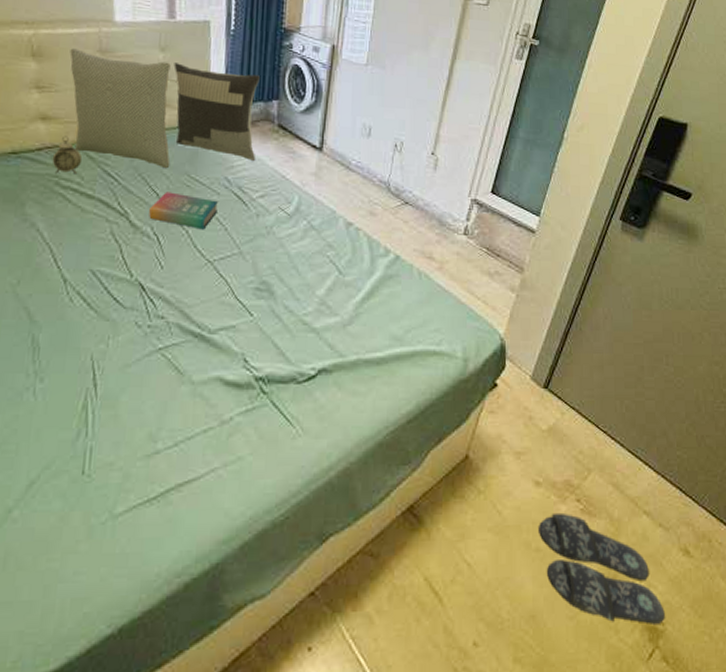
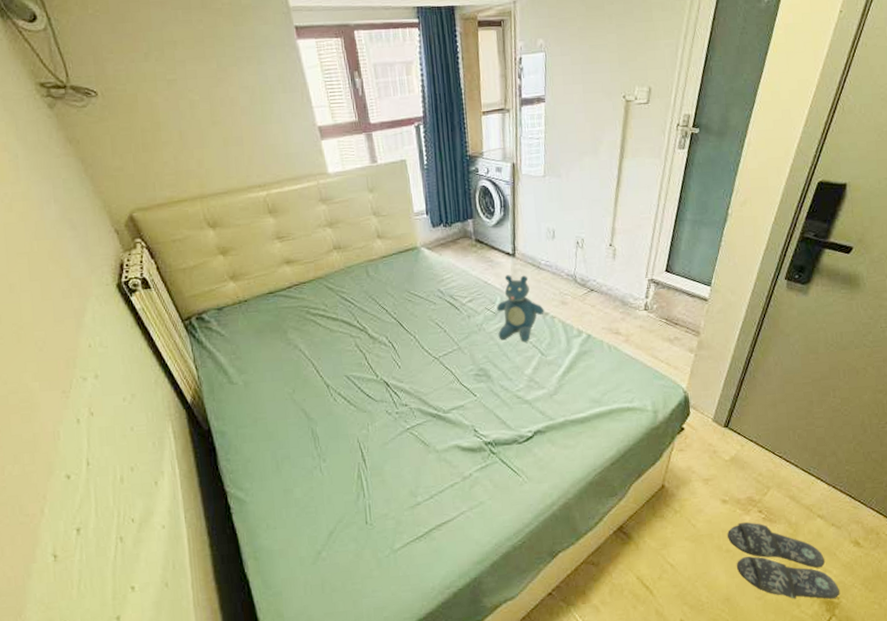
alarm clock: present [52,136,82,175] -> none [300,274,323,305]
pillow: present [69,48,171,169] -> none [298,201,393,289]
book: present [149,192,218,230] -> none [382,307,436,334]
pillow: present [174,63,260,161] -> none [382,200,461,273]
stuffed animal: none [290,171,349,256] -> present [496,275,545,343]

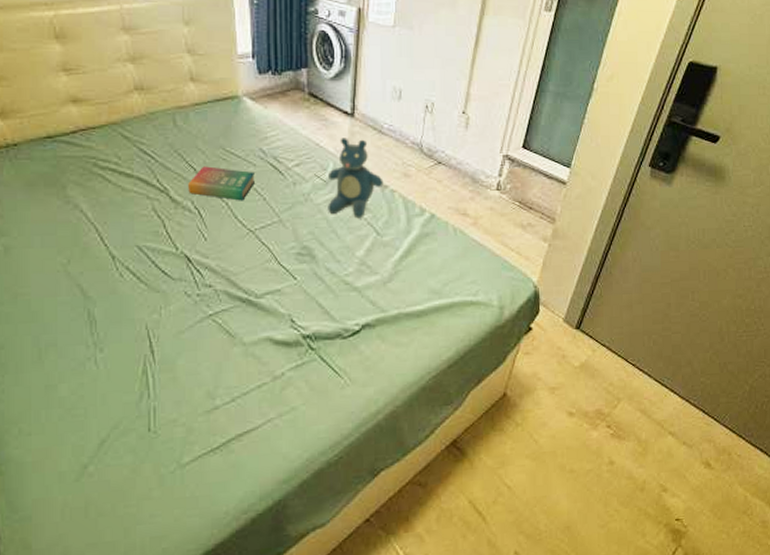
book: none [382,307,436,334] -> present [188,166,255,201]
slippers: present [727,522,840,599] -> none [572,438,687,528]

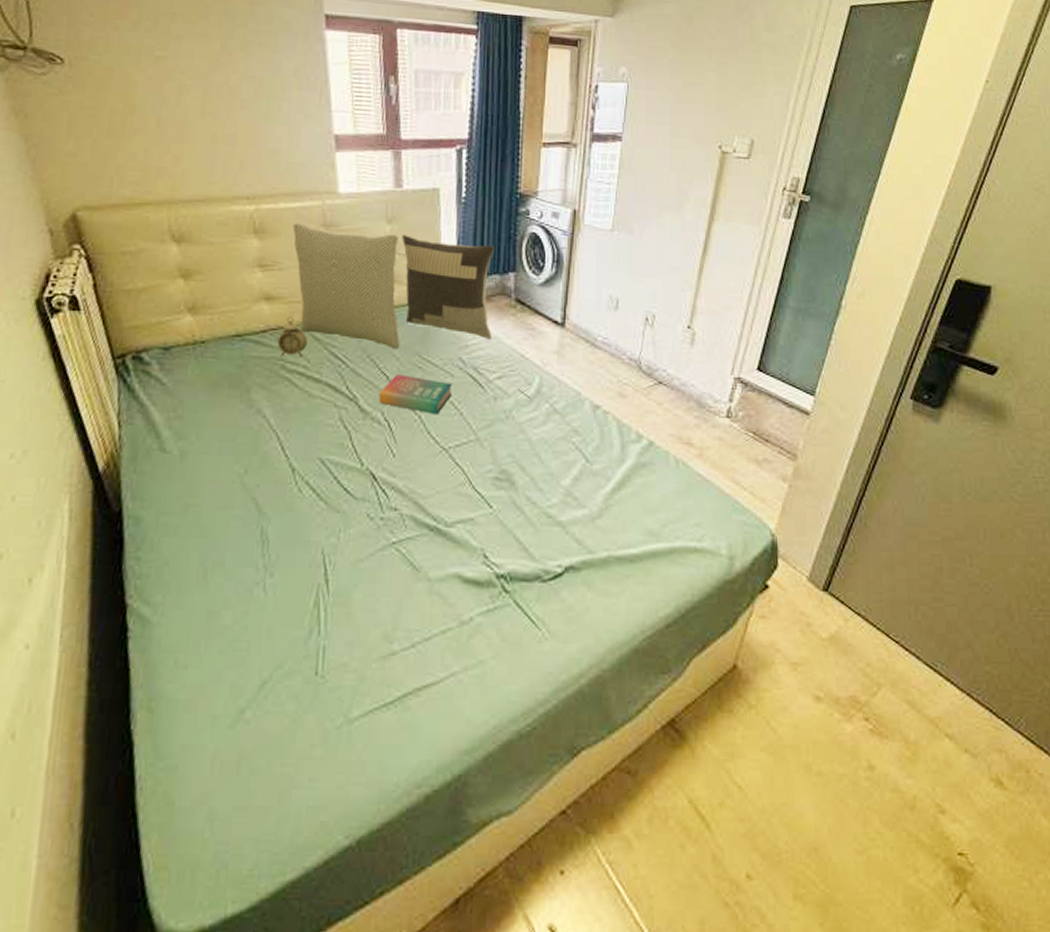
alarm clock: none [87,117,116,155] -> present [277,316,307,357]
pillow: none [93,28,205,144] -> present [292,223,400,350]
pillow: none [199,36,289,131] -> present [402,235,494,339]
stuffed animal: present [327,138,384,219] -> none [531,349,595,442]

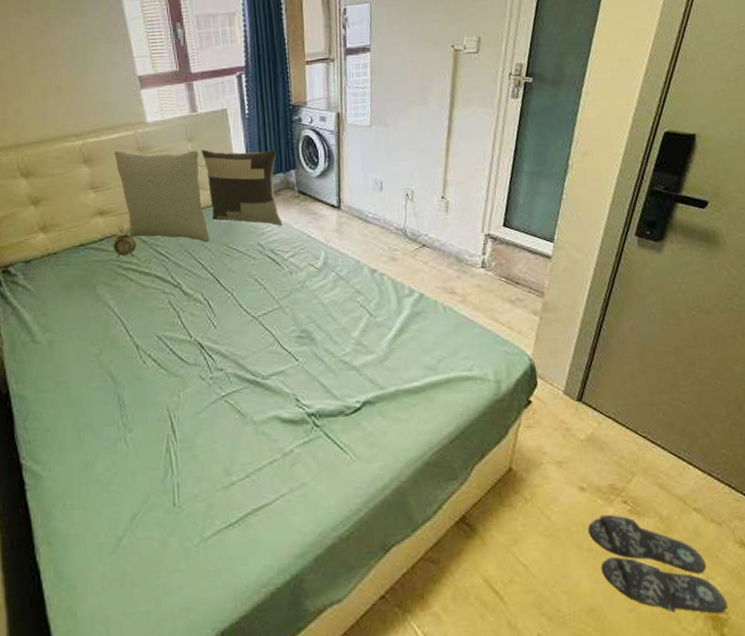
book: present [379,374,452,415] -> none [198,262,255,291]
slippers: none [820,732,974,864] -> present [588,514,727,614]

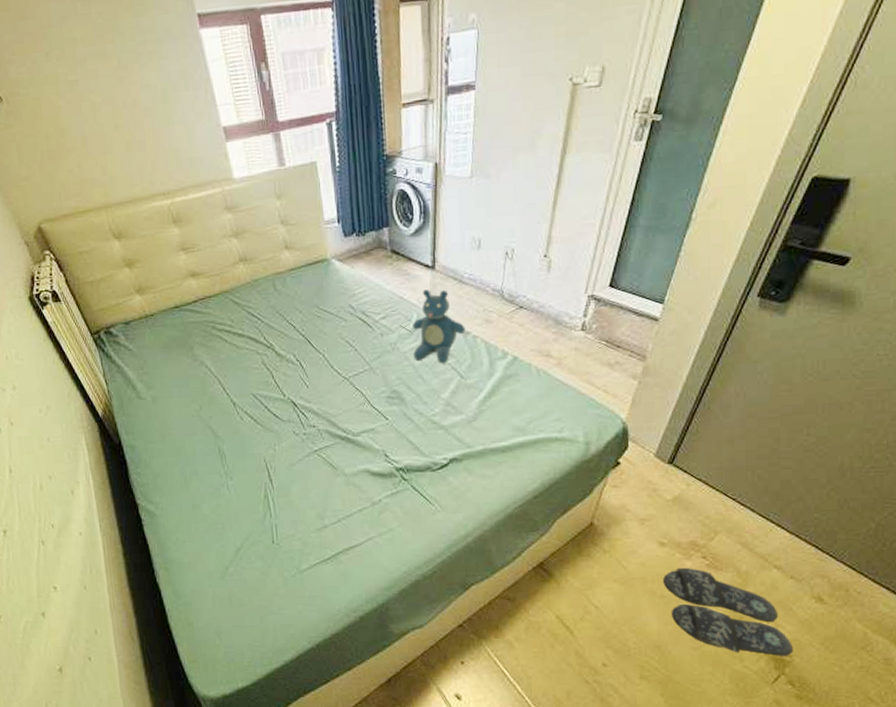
alarm clock: present [112,225,136,258] -> none [206,287,229,320]
pillow: present [114,150,210,243] -> none [202,208,301,304]
pillow: present [201,150,283,226] -> none [290,206,375,287]
stuffed animal: none [320,228,373,302] -> present [412,289,466,364]

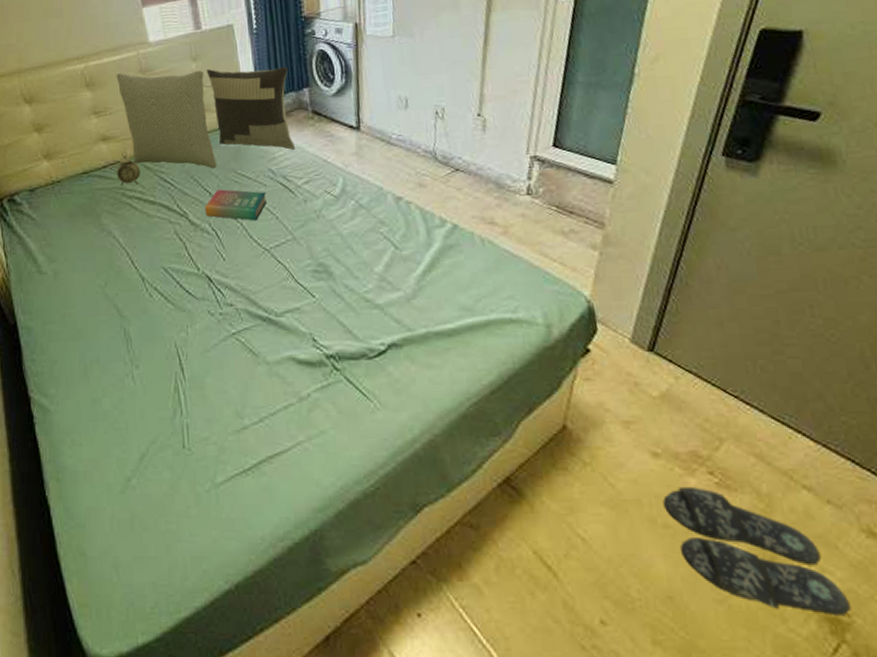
pillow: none [202,208,301,304] -> present [116,70,217,169]
alarm clock: none [206,287,229,320] -> present [116,152,140,186]
pillow: none [290,206,375,287] -> present [206,67,296,150]
book: none [290,323,347,353] -> present [205,189,267,221]
stuffed animal: present [412,289,466,364] -> none [337,151,398,233]

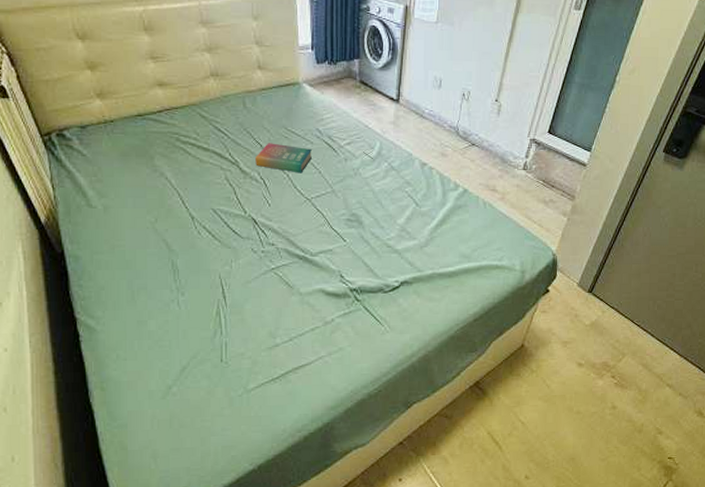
pillow: present [116,70,217,169] -> none [176,21,270,124]
alarm clock: present [116,152,140,186] -> none [171,99,195,132]
pillow: present [206,67,296,150] -> none [266,30,342,113]
slippers: present [663,486,851,615] -> none [580,386,679,464]

